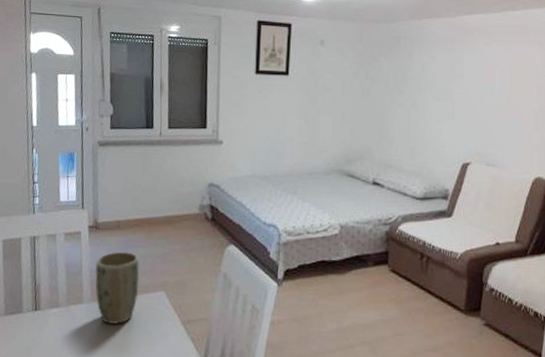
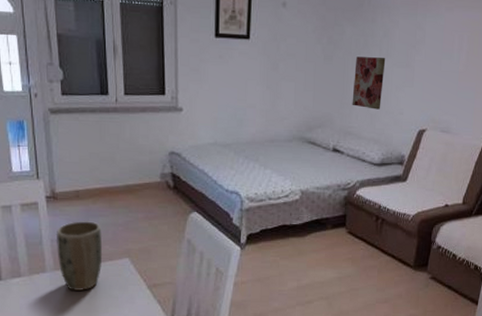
wall art: none [391,90,424,143] -> present [352,57,386,110]

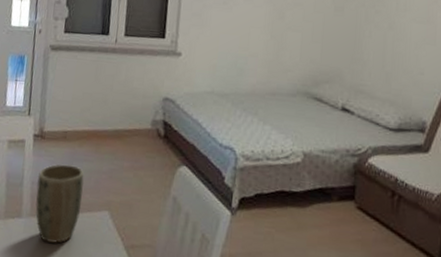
wall art: present [352,57,386,110] -> none [364,9,404,68]

